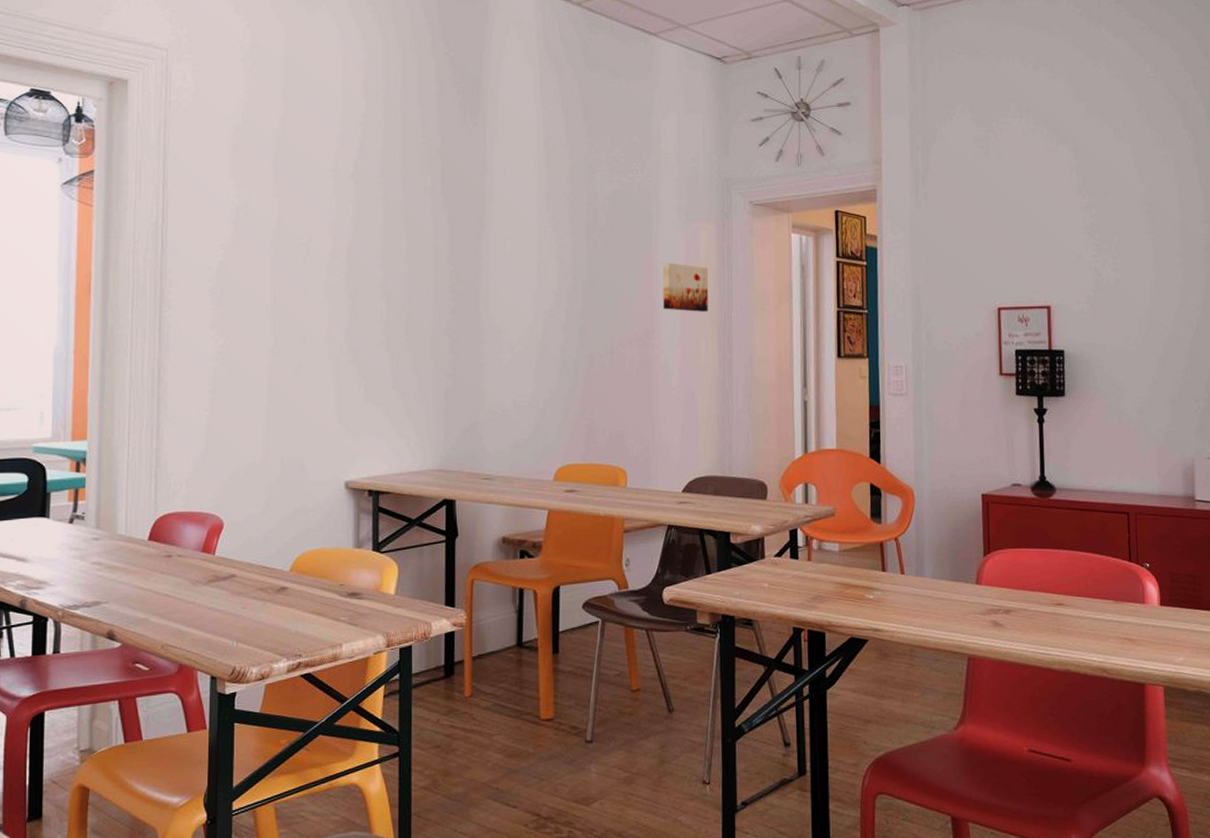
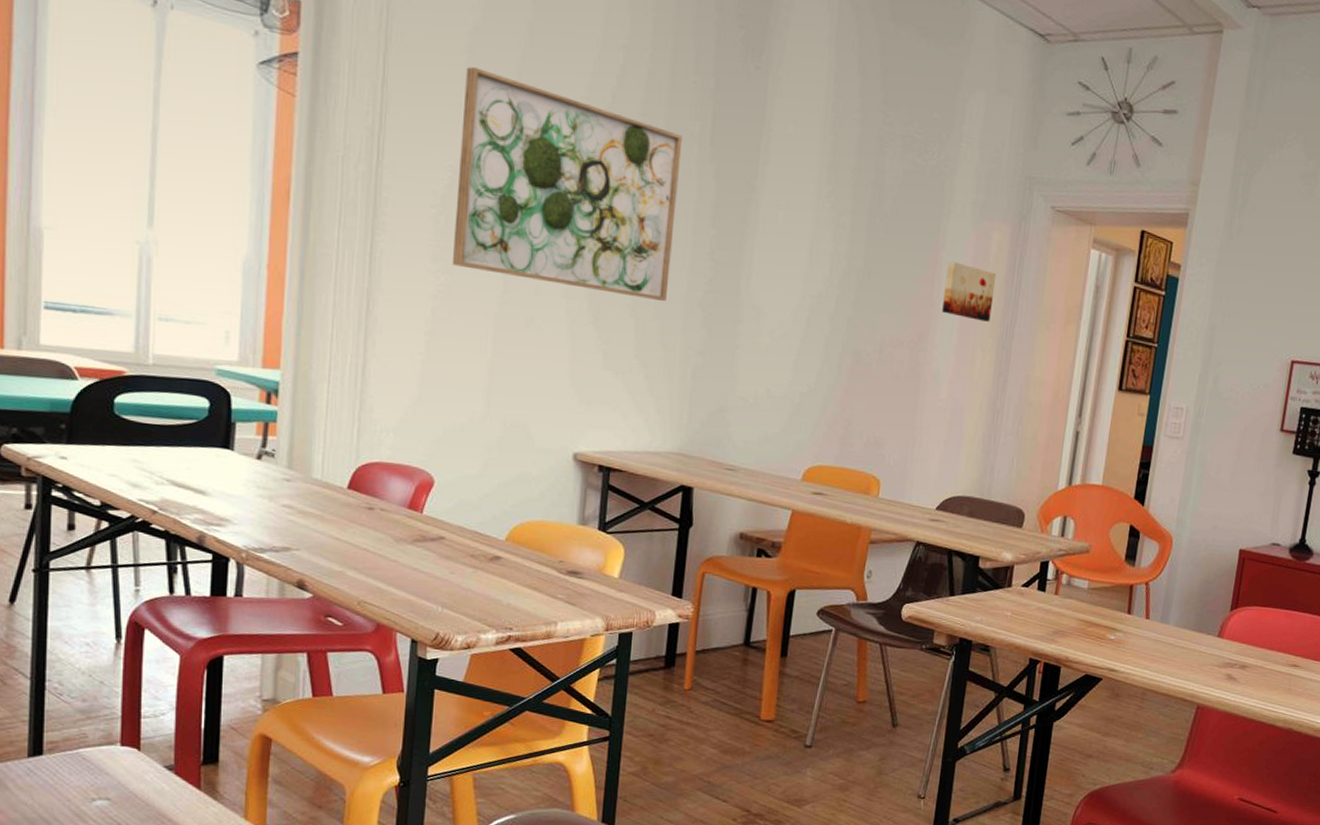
wall art: none [229,160,418,334] -> present [453,67,683,301]

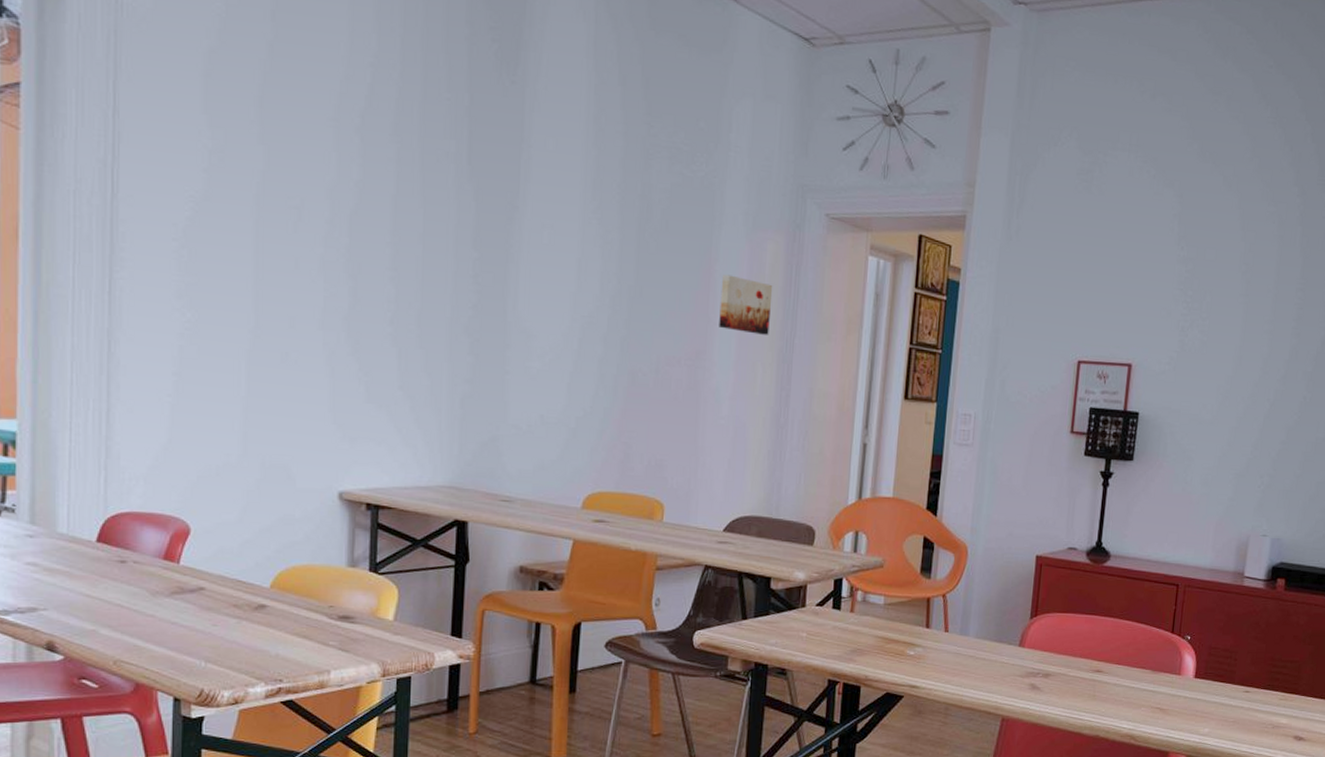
wall art: present [453,67,683,301] -> none [199,91,438,328]

